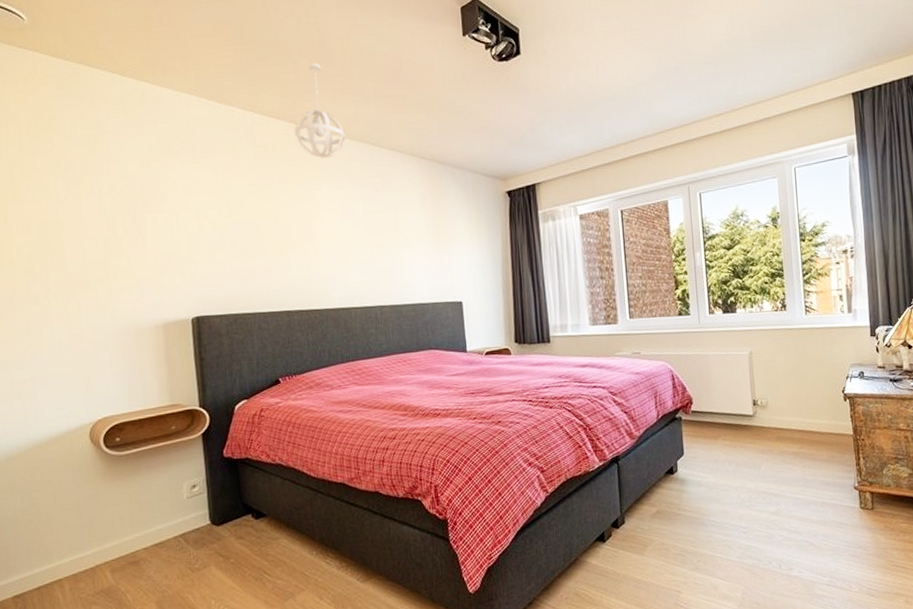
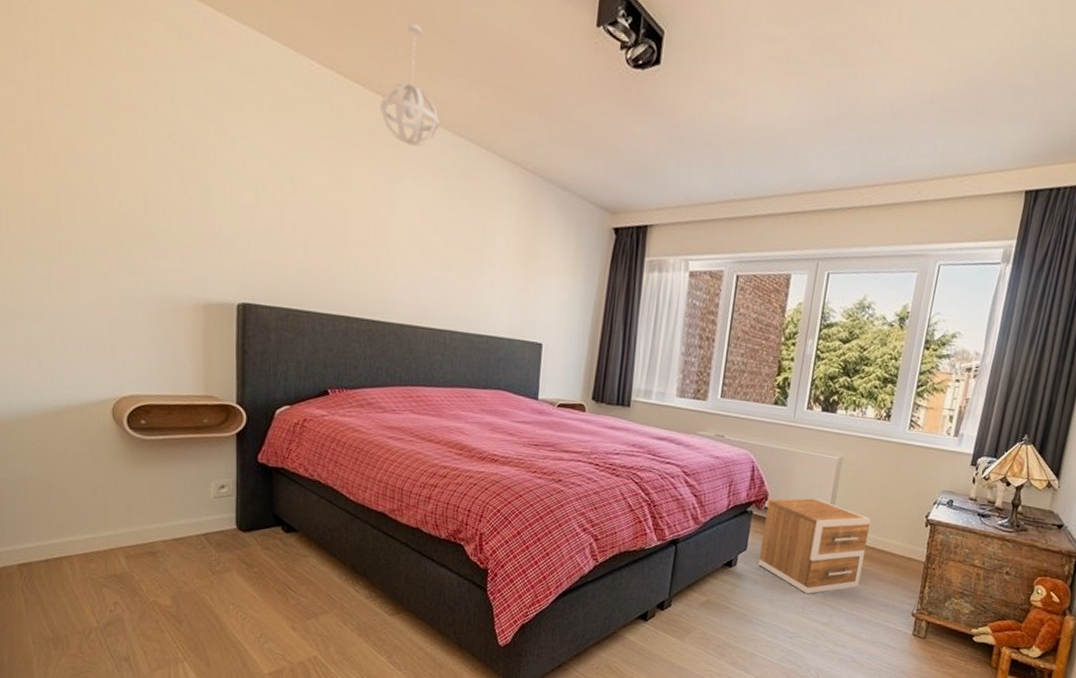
nightstand: none [693,393,796,487] -> present [757,498,872,594]

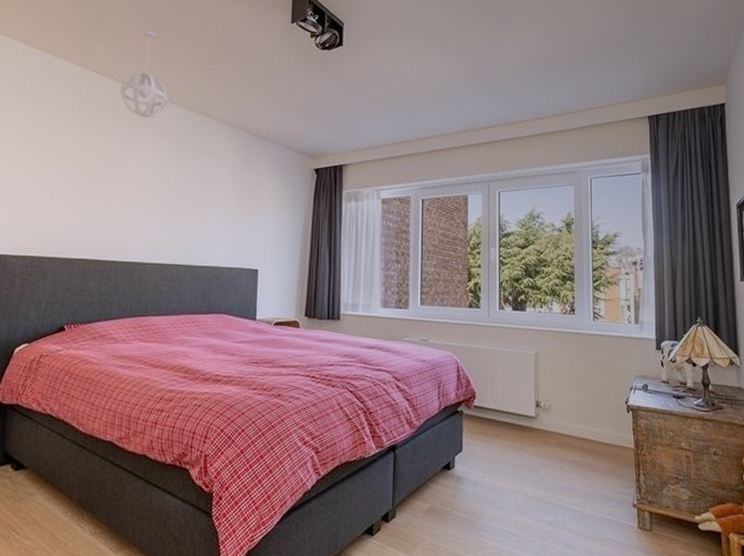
nightstand: present [757,498,872,594] -> none [475,393,576,492]

